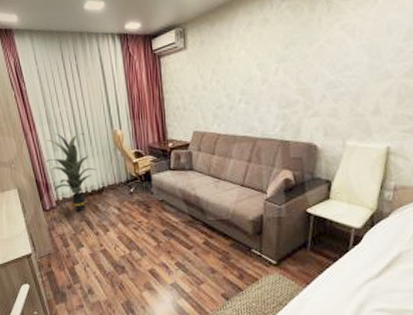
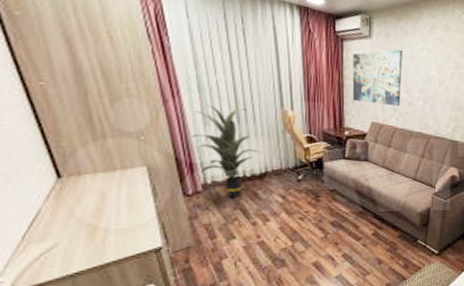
wall art: none [170,54,221,114] -> present [352,49,403,107]

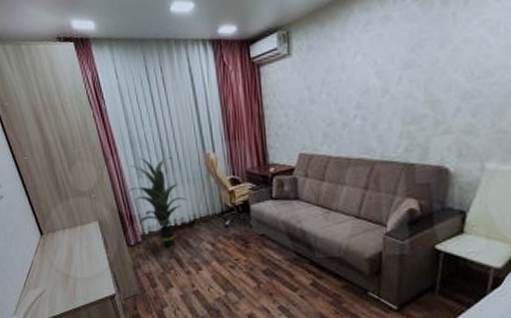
wall art: present [352,49,403,107] -> none [271,61,333,133]

